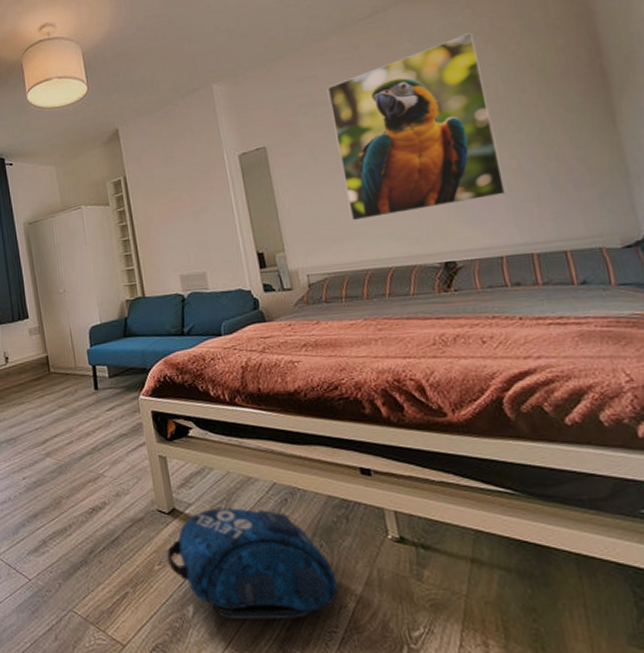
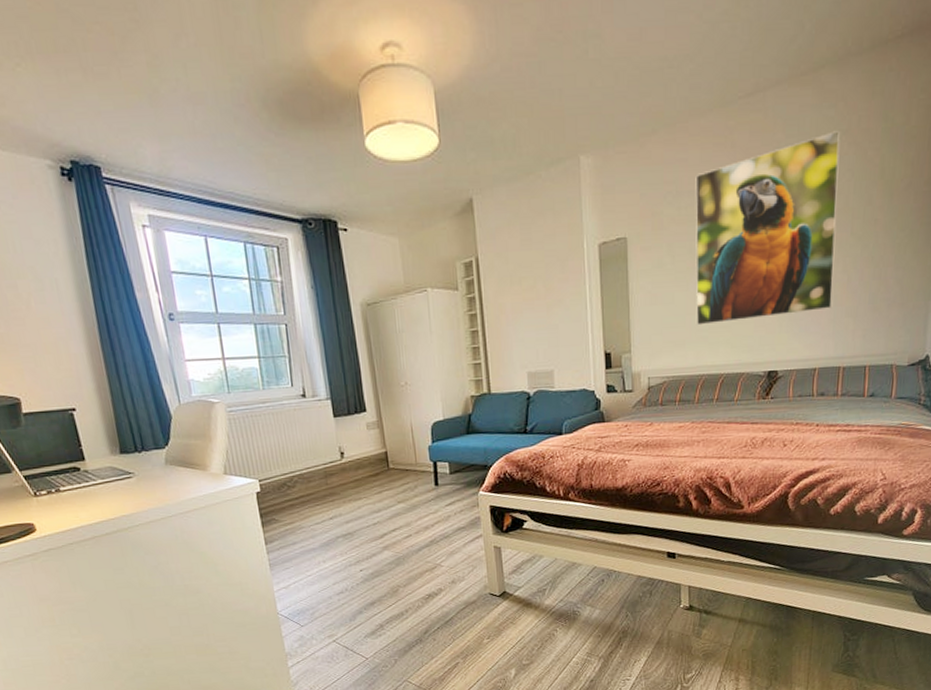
backpack: present [167,508,338,619] -> none [496,589,635,677]

